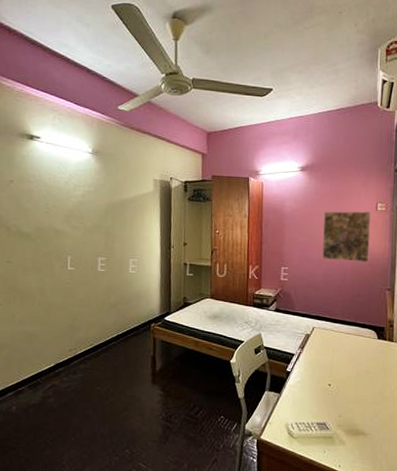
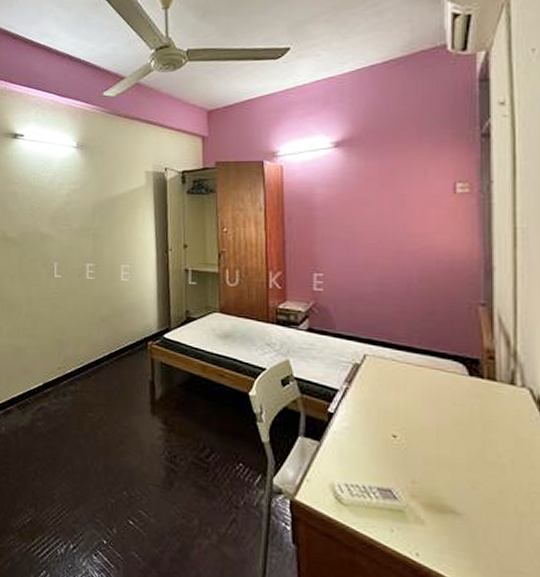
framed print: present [322,210,371,263] -> none [371,194,447,268]

